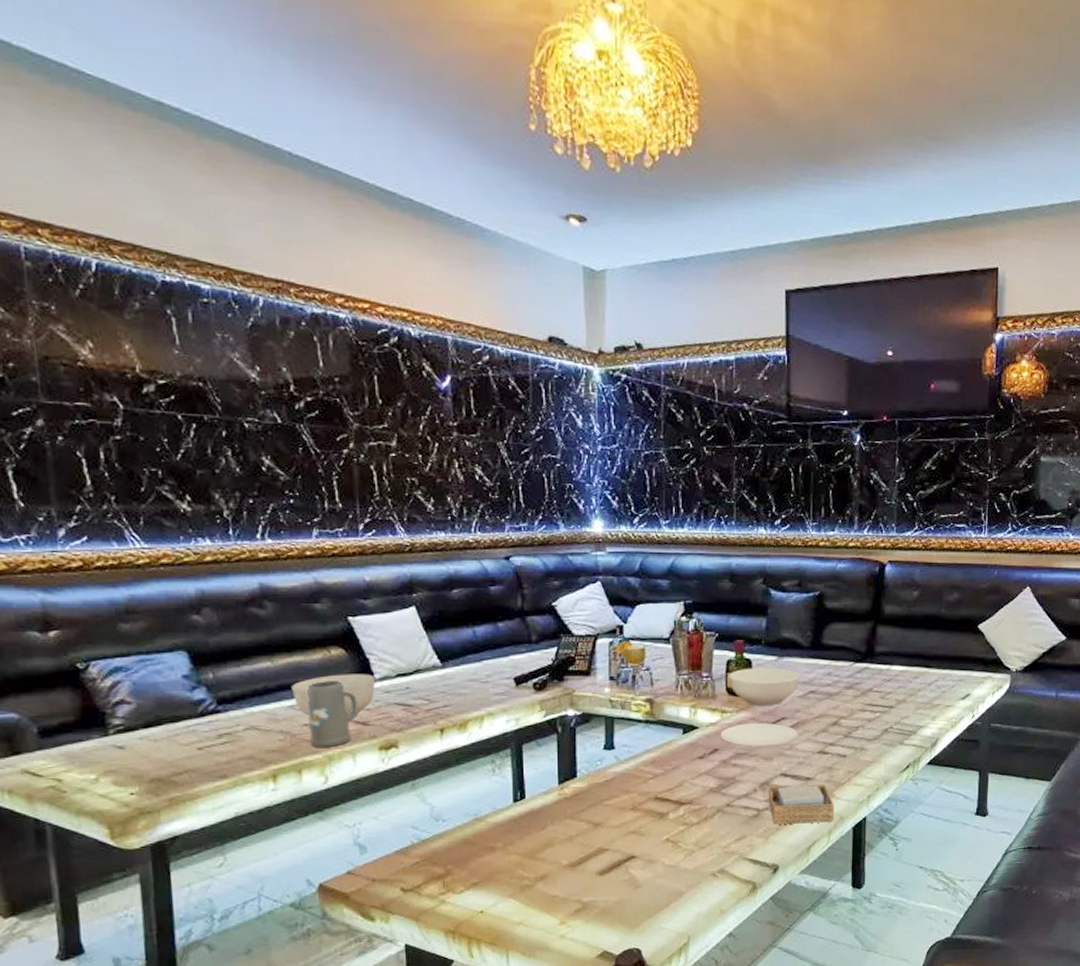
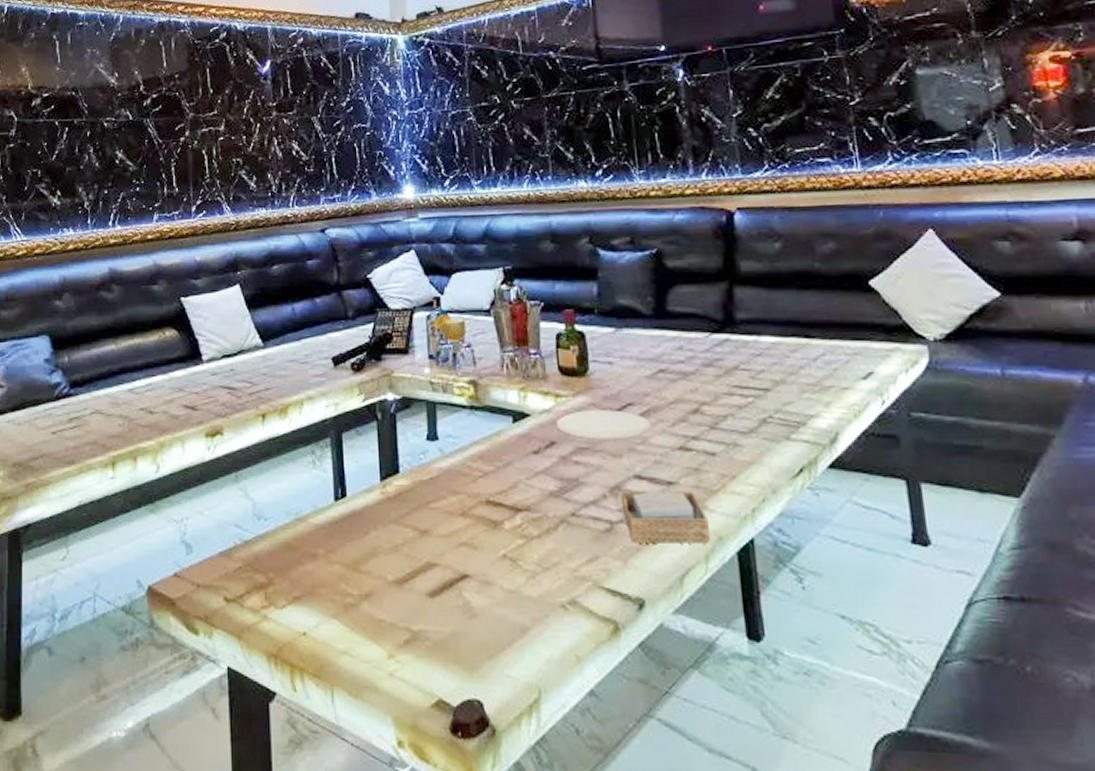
bowl: present [291,674,376,716] -> none [131,355,204,400]
beer mug: present [306,681,359,747] -> none [143,363,188,433]
bowl: present [729,667,800,705] -> none [560,341,645,388]

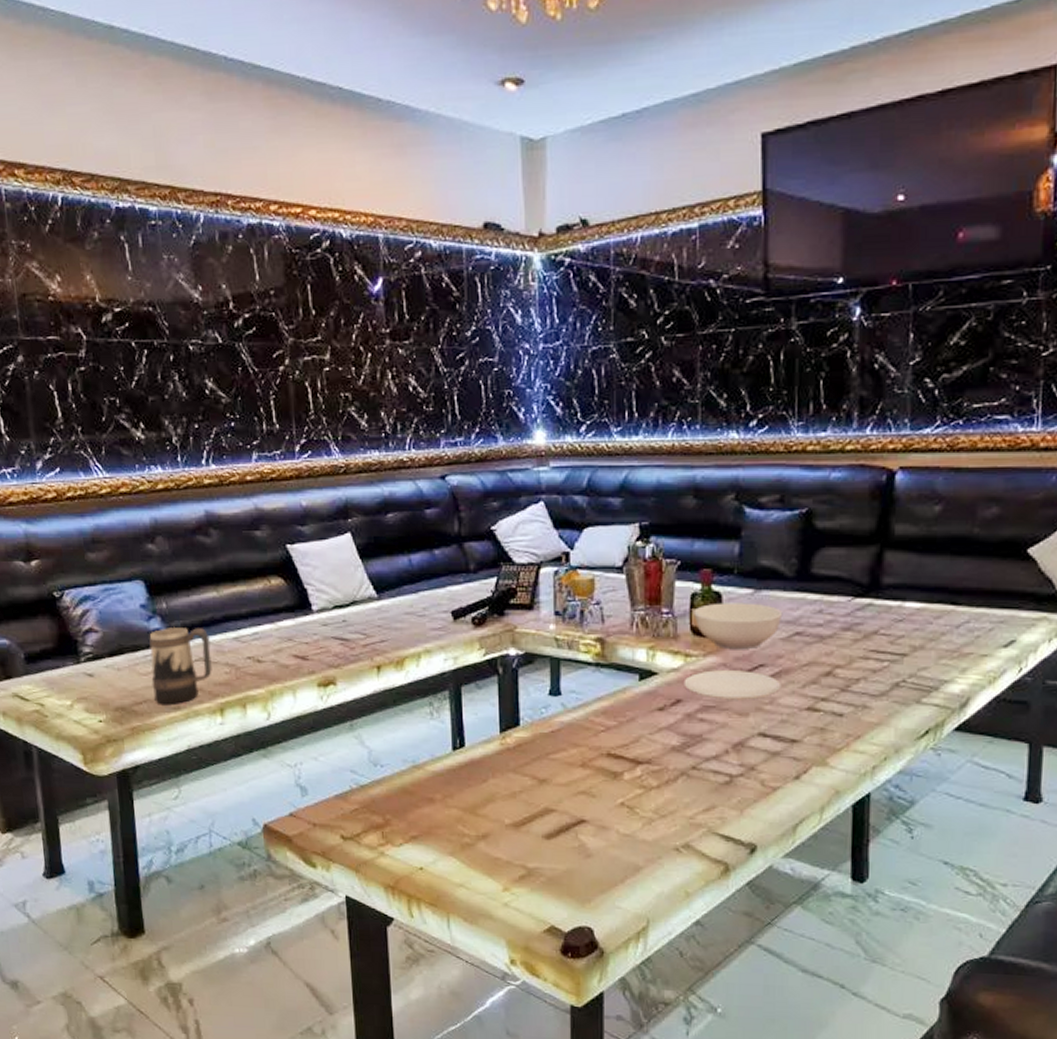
beer mug: none [49,380,107,459] -> present [149,626,212,704]
bowl: none [560,341,645,388] -> present [693,602,783,649]
napkin holder: present [620,490,711,544] -> none [743,747,829,797]

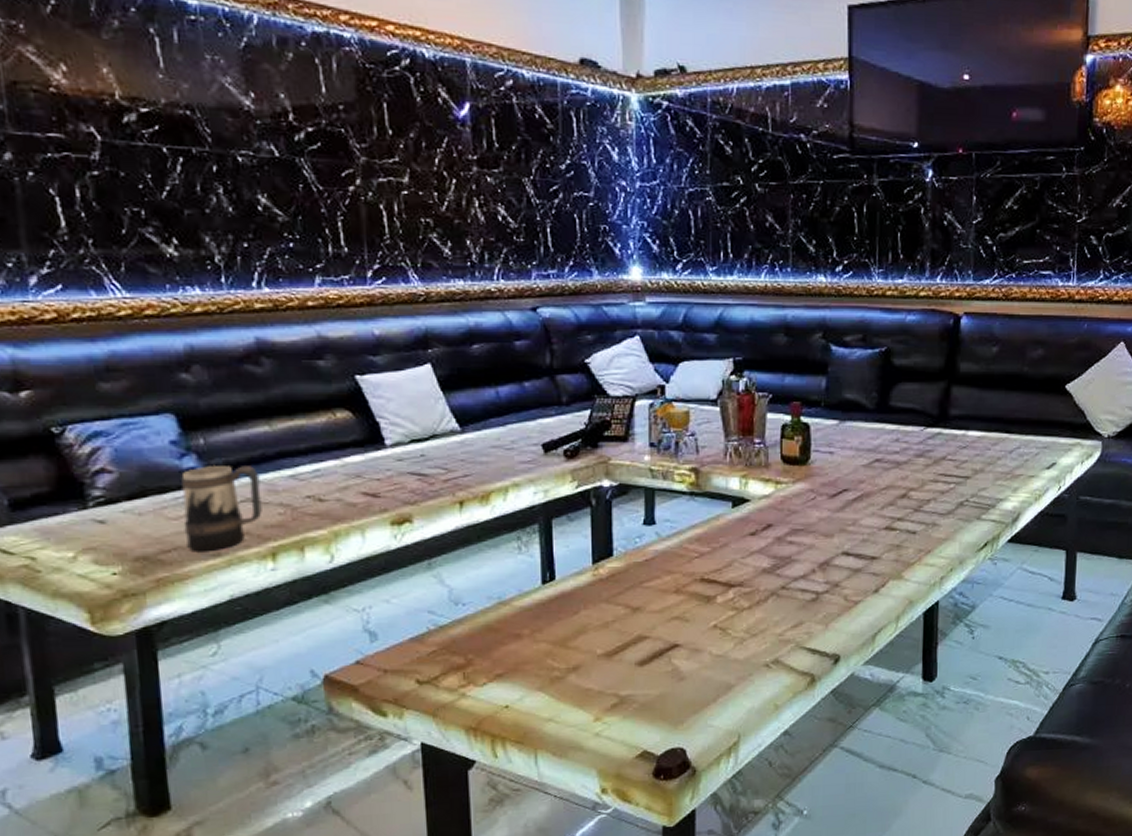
plate: present [683,670,782,700] -> none [774,495,863,523]
bowl: present [693,602,783,649] -> none [784,433,865,475]

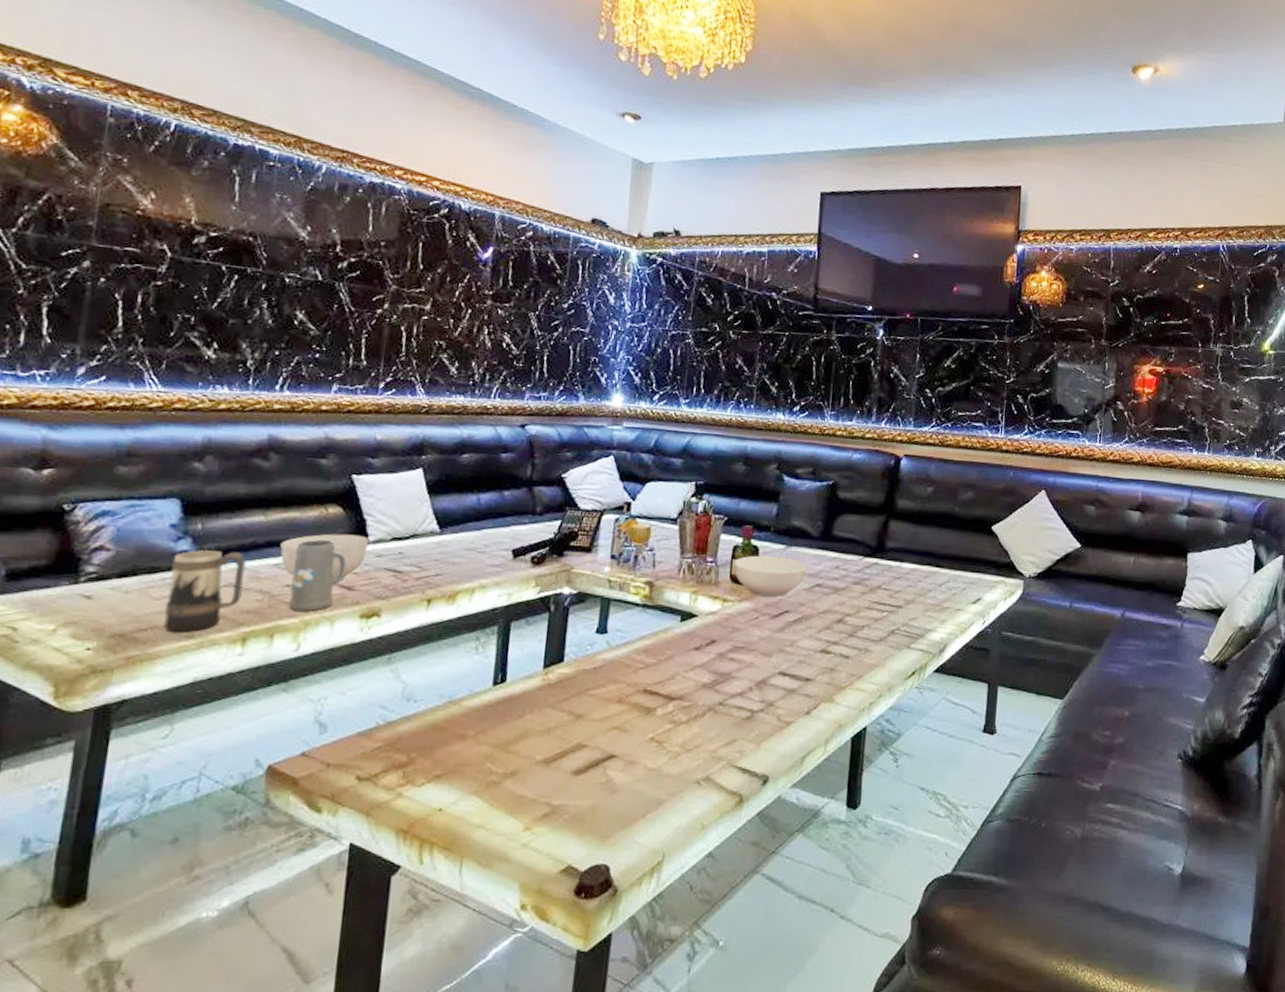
bowl: none [292,439,387,487] -> present [280,533,370,579]
beer mug: none [309,447,368,522] -> present [289,540,347,611]
bowl: none [784,433,865,475] -> present [734,555,808,597]

